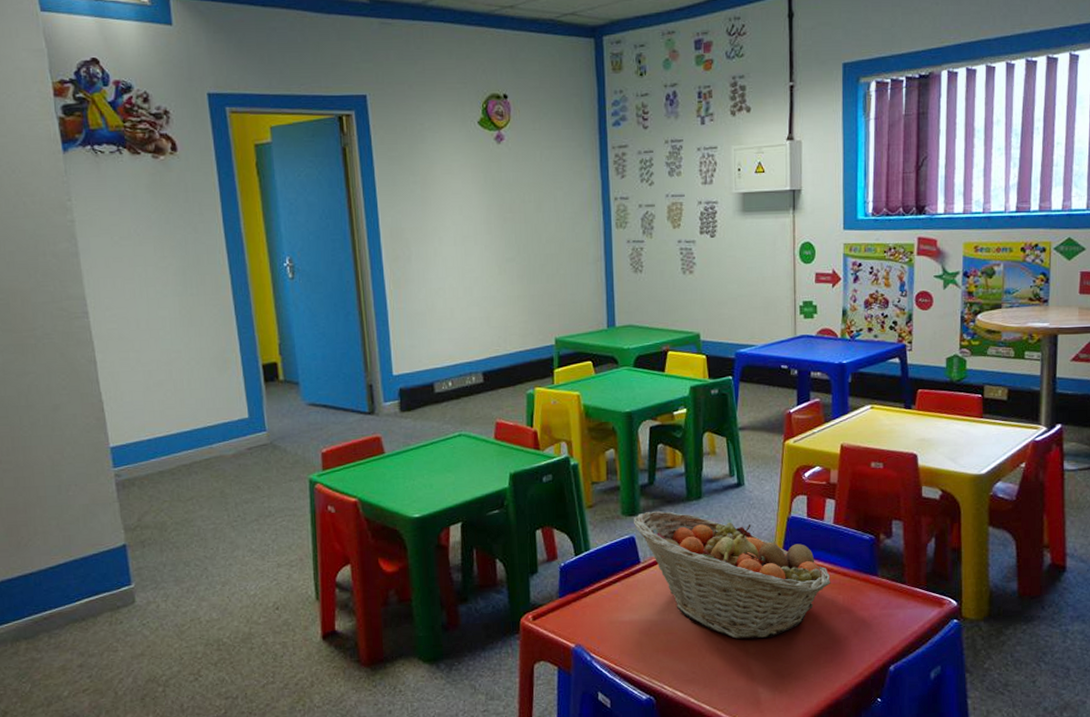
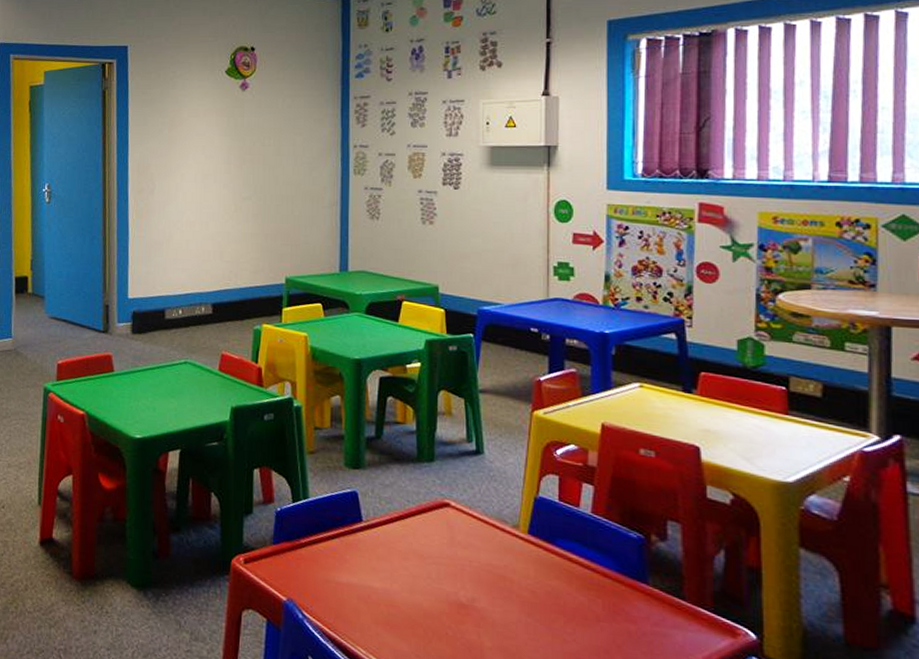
fruit basket: present [633,510,831,639] -> none [356,467,588,633]

